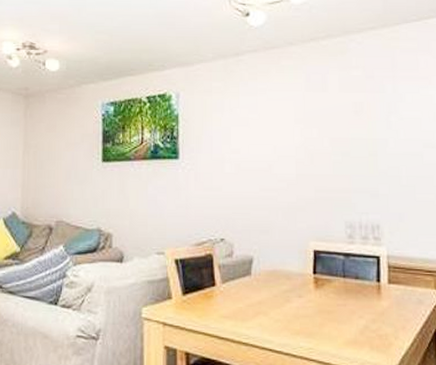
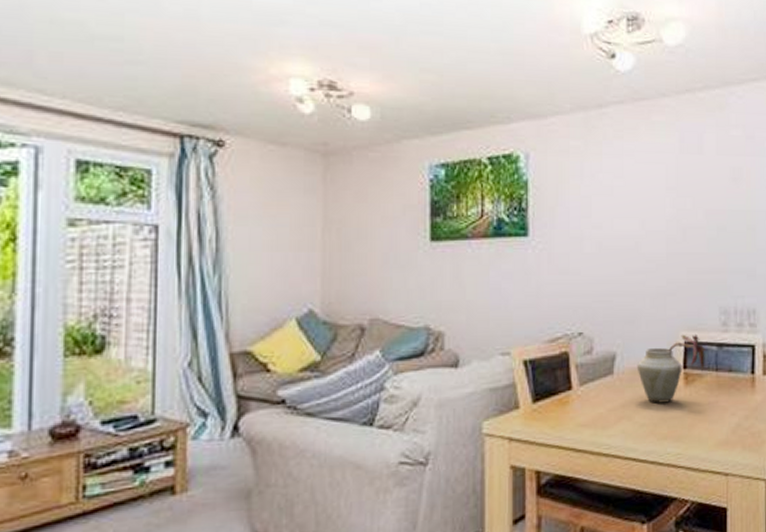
vase: none [271,244,334,303] -> present [636,333,706,403]

